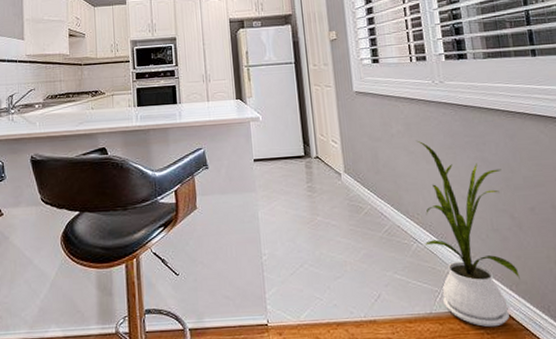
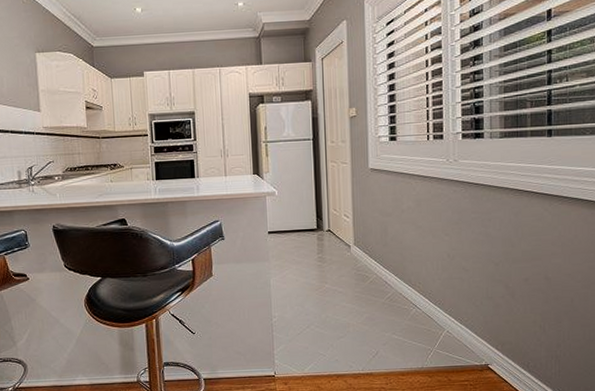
house plant: present [416,140,520,327] -> none [423,216,506,380]

